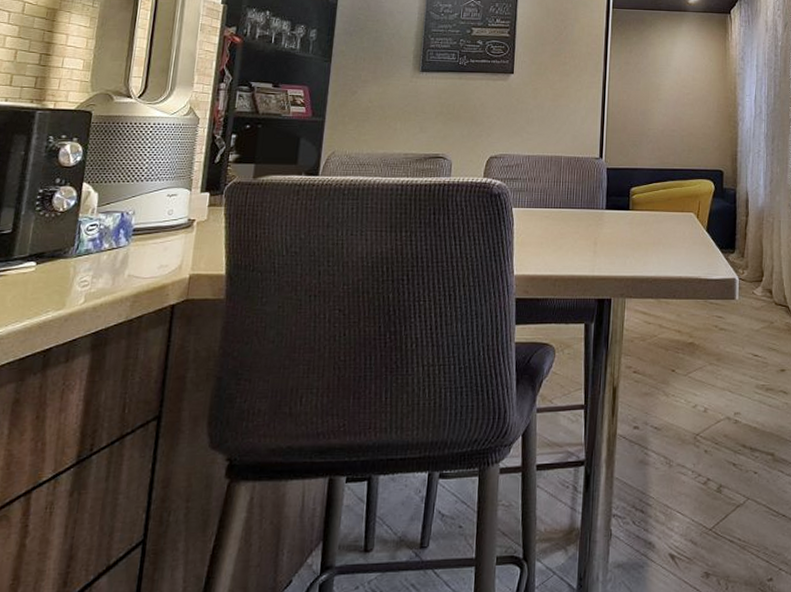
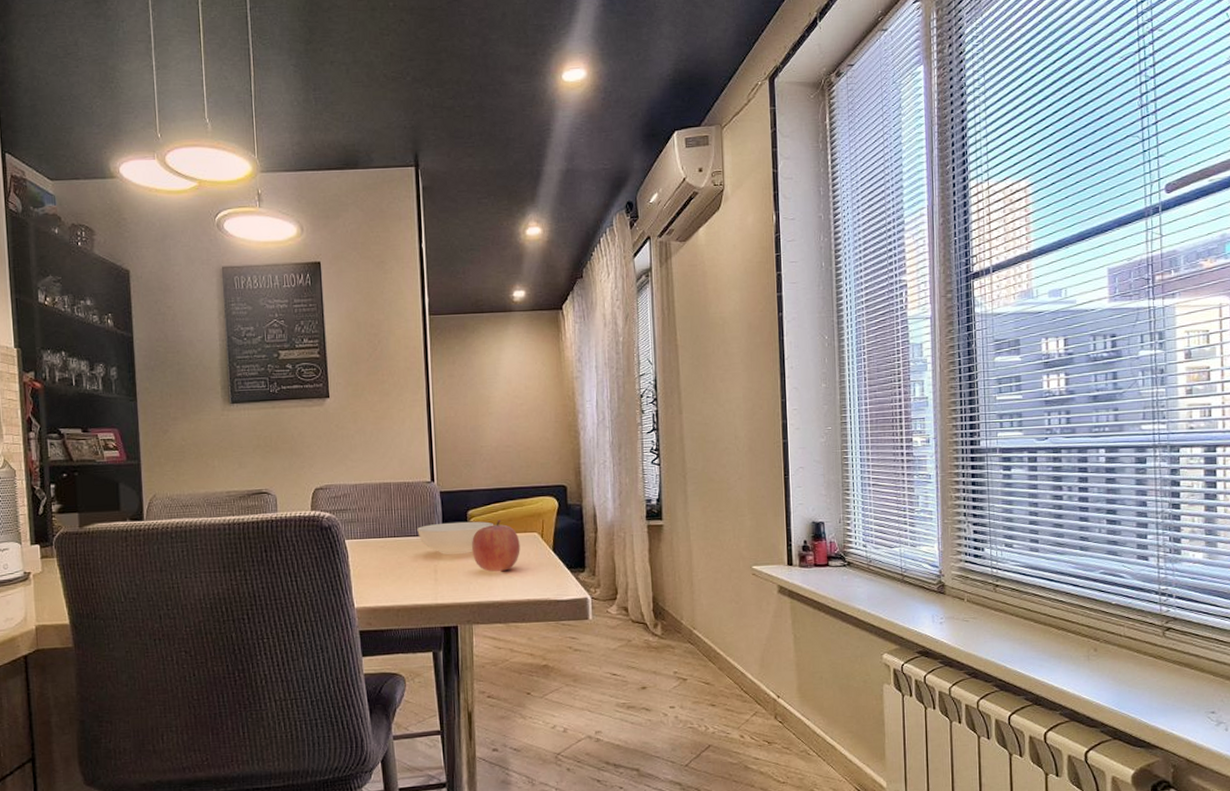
bowl: none [582,197,653,229] -> present [417,521,493,555]
fruit: none [631,198,677,248] -> present [471,519,520,573]

